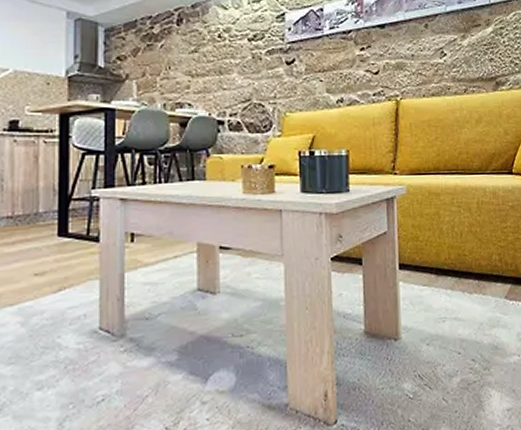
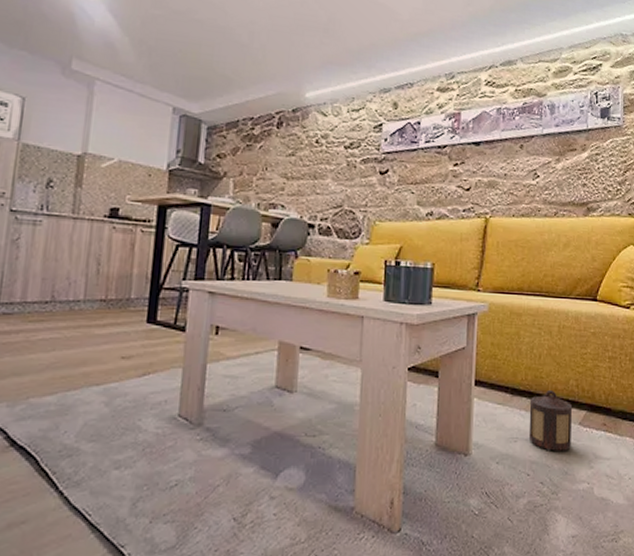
lantern: none [454,267,499,328] -> present [528,391,573,451]

